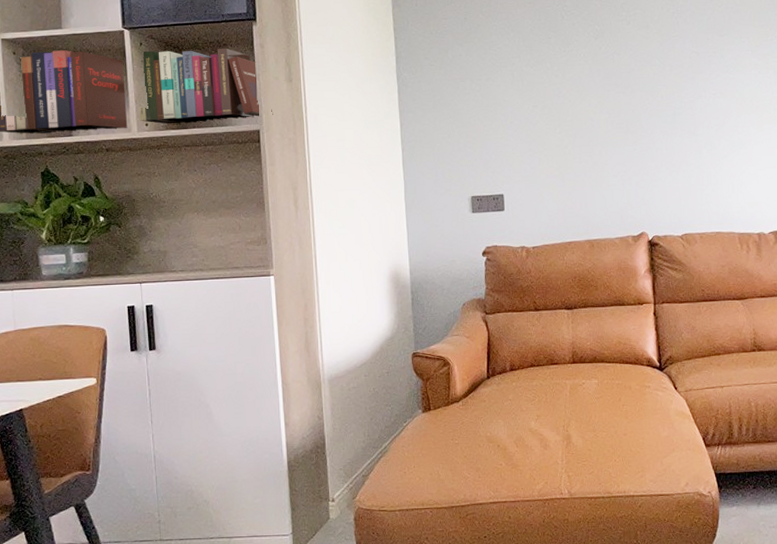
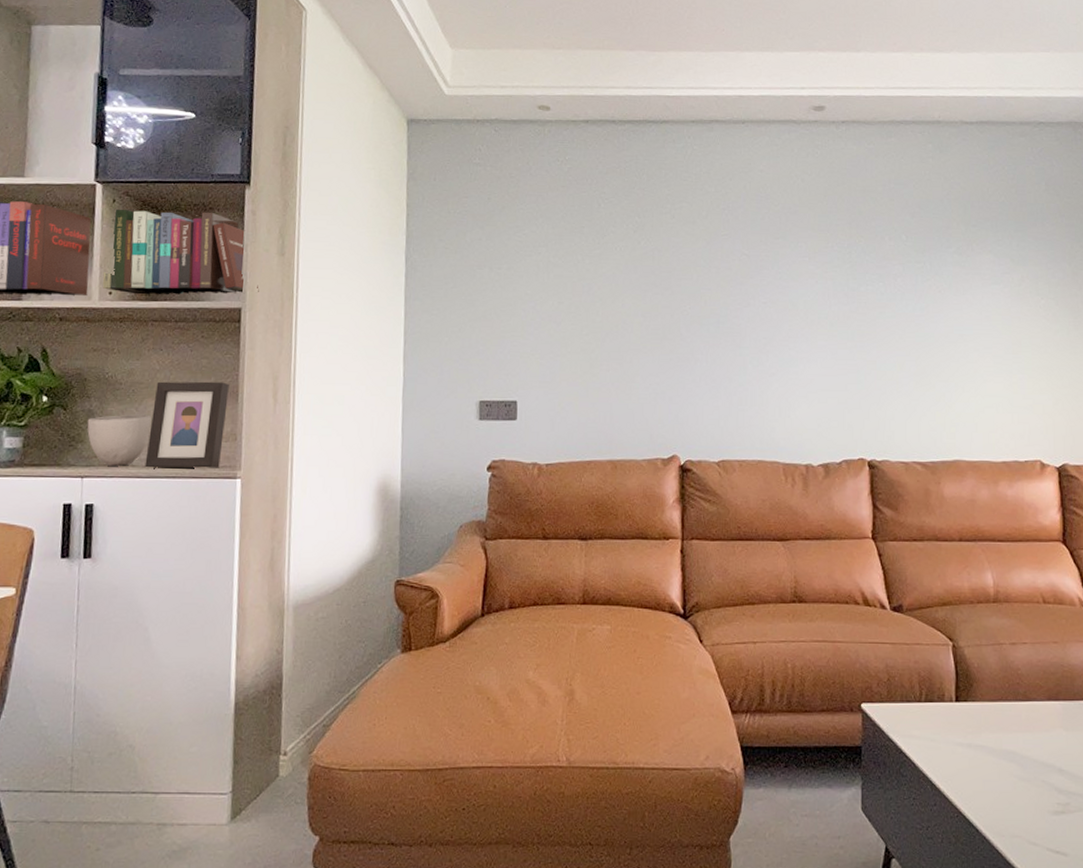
decorative bowl: none [139,226,194,272] -> present [87,414,152,466]
picture frame: none [192,194,256,272] -> present [145,381,229,469]

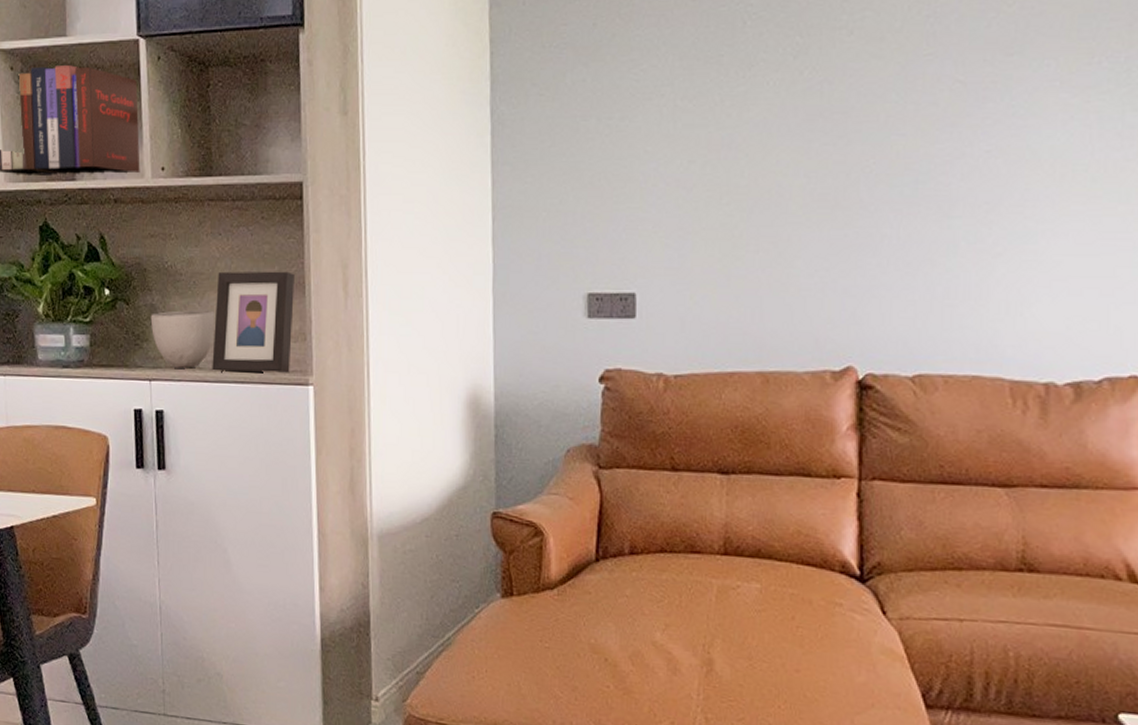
books: present [102,209,259,296] -> none [154,64,321,169]

